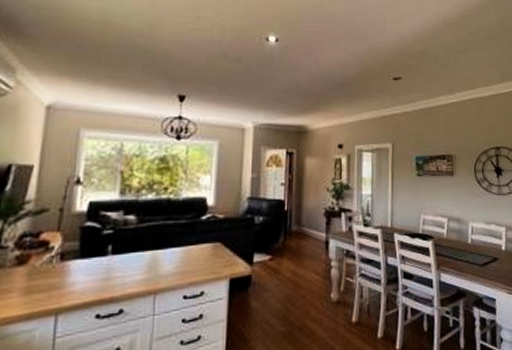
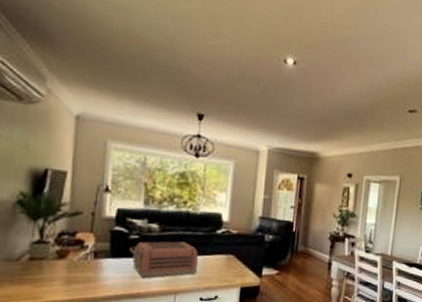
toaster: none [102,232,182,280] -> present [130,241,199,279]

